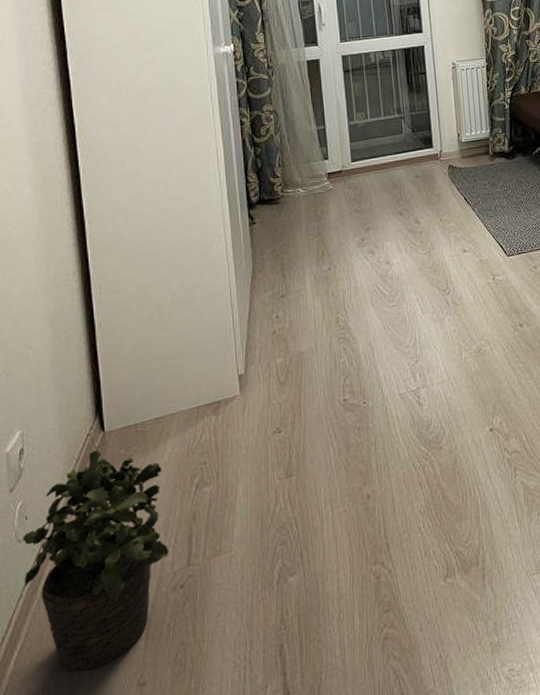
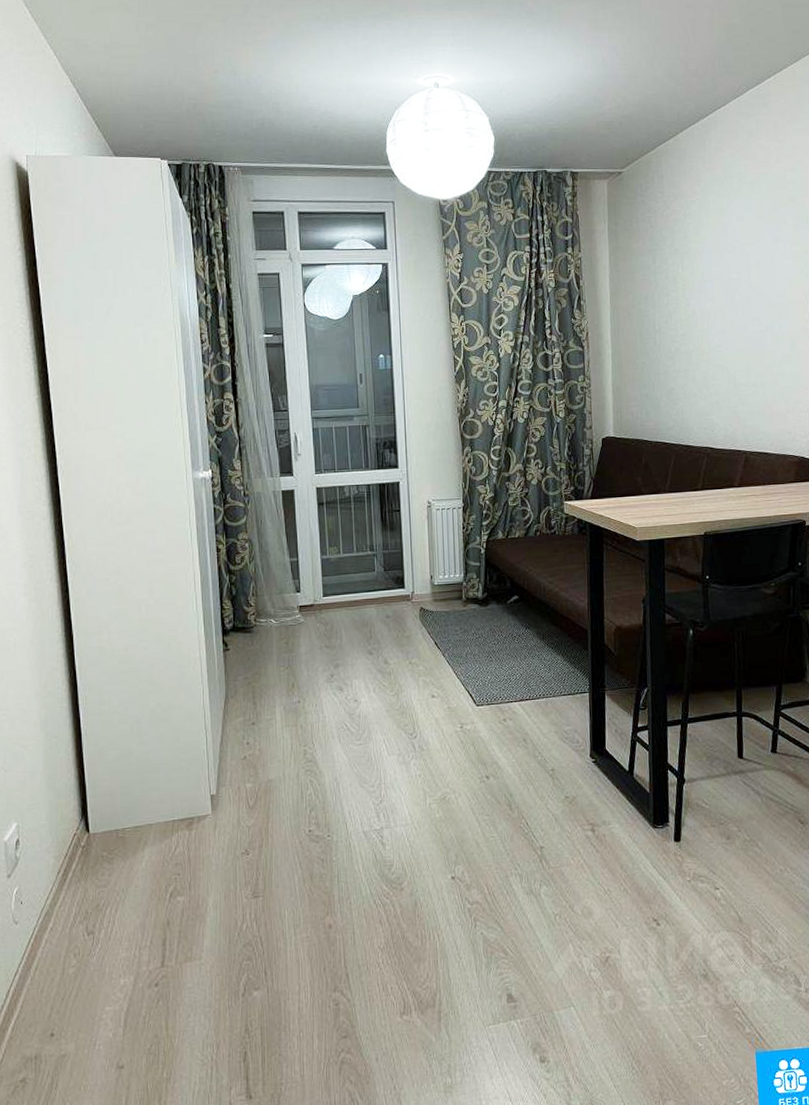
potted plant: present [23,449,168,672] -> none [18,849,145,1047]

